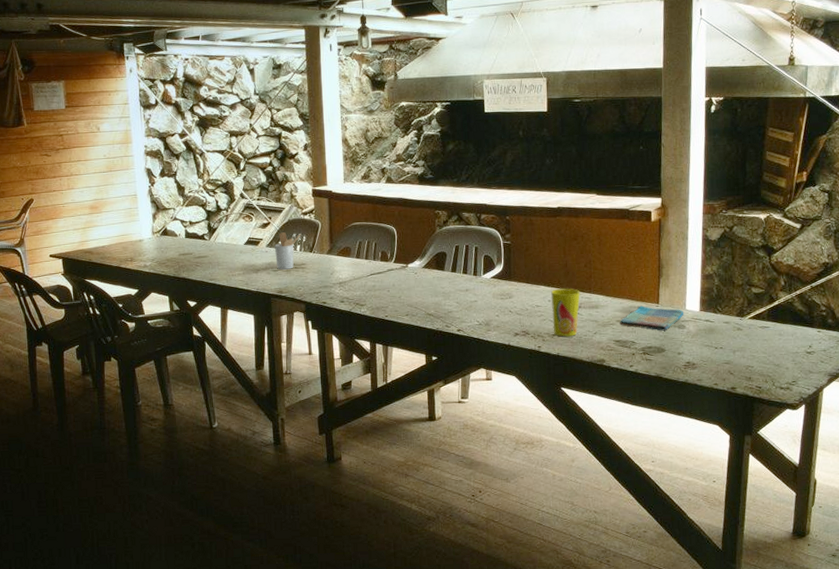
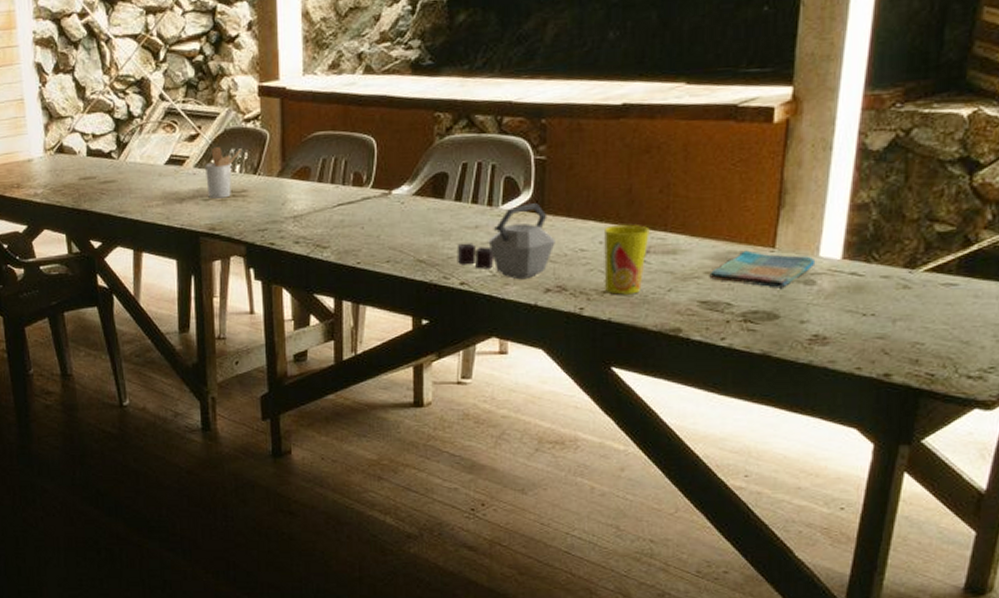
kettle: none [454,274,520,327] -> present [457,203,555,280]

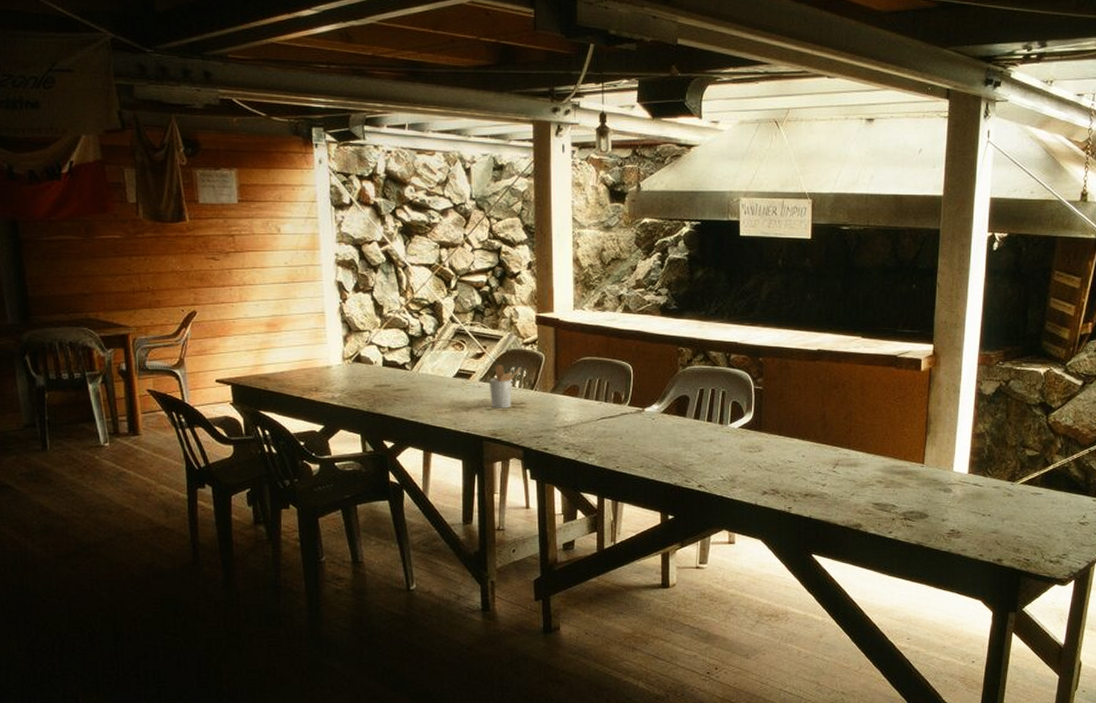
kettle: present [457,203,555,280] -> none [695,423,770,484]
cup: present [604,224,650,295] -> none [806,442,838,497]
dish towel: present [709,250,816,288] -> none [880,465,951,494]

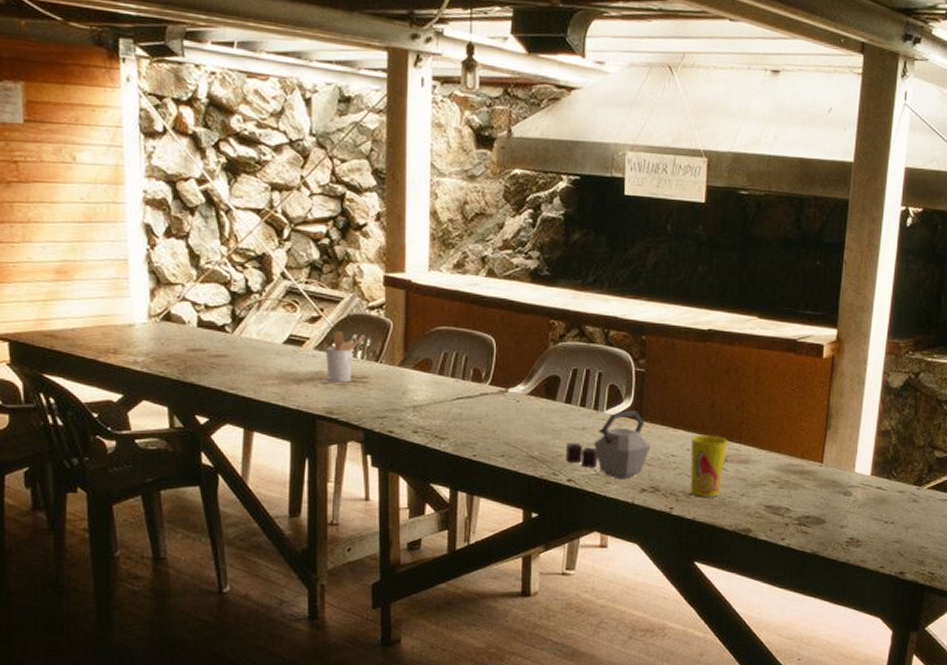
kettle: none [695,423,770,484] -> present [565,410,651,480]
cup: none [806,442,838,497] -> present [690,434,728,497]

